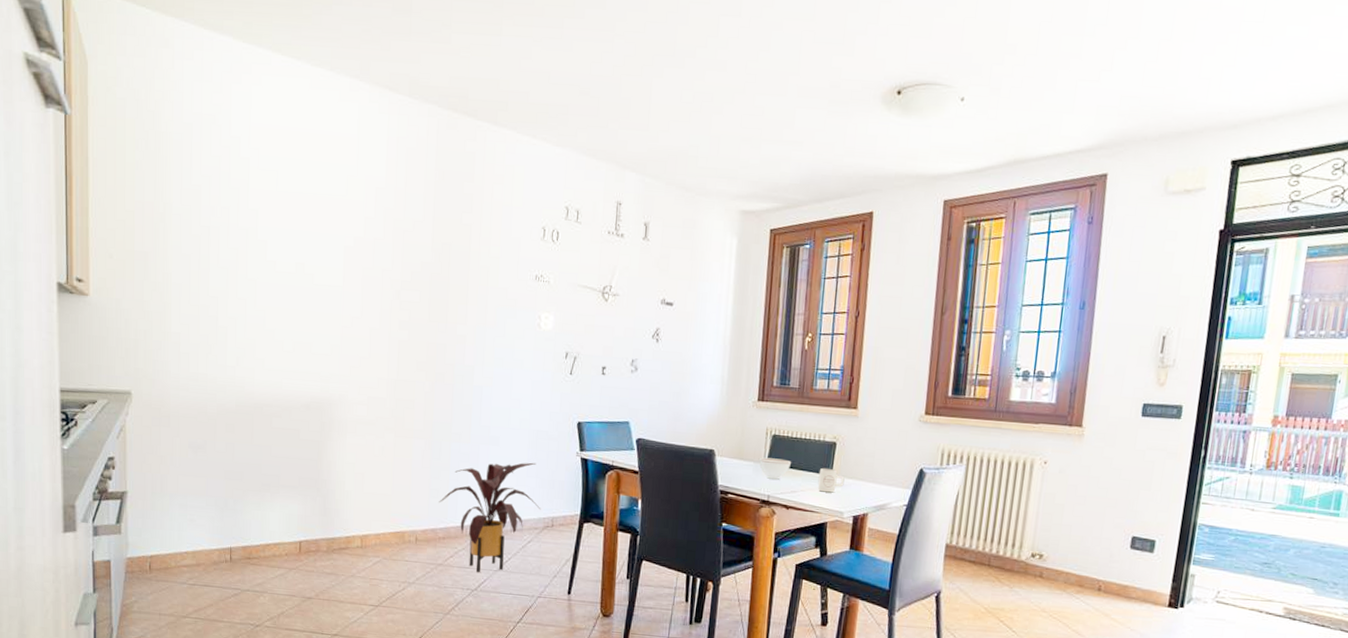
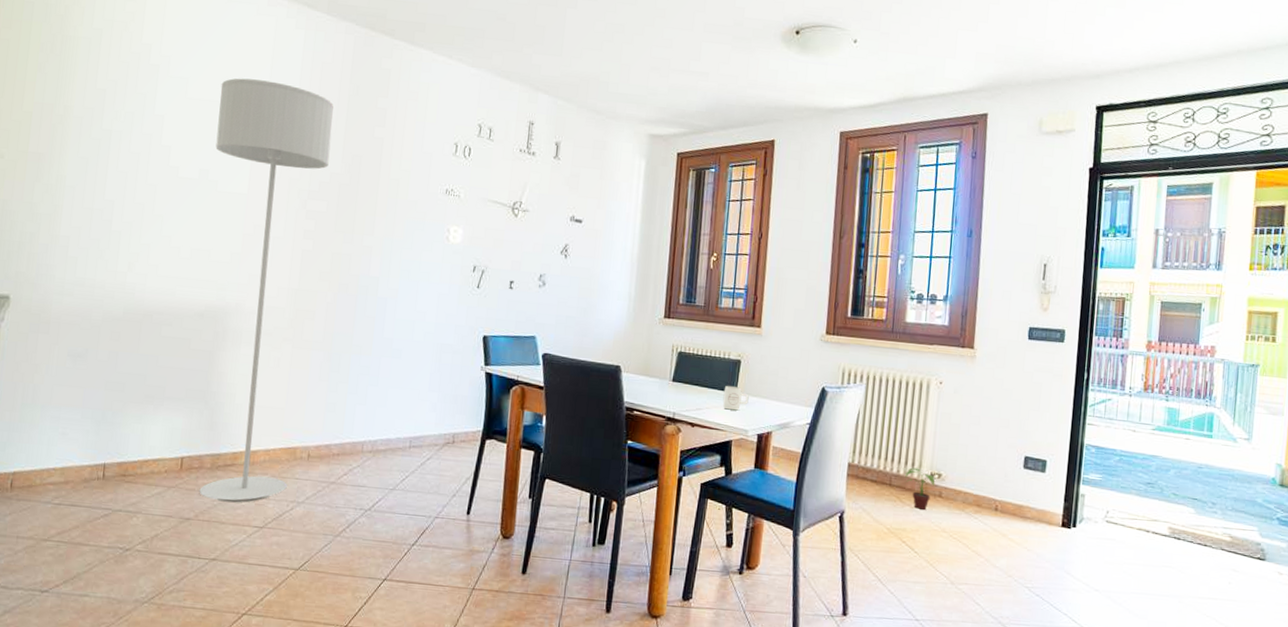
floor lamp: none [309,168,421,583] -> present [199,78,334,503]
house plant: present [439,462,541,573] -> none [335,376,442,492]
bowl: present [758,457,792,480] -> none [664,374,697,397]
potted plant: none [1004,548,1037,590] -> present [905,467,936,510]

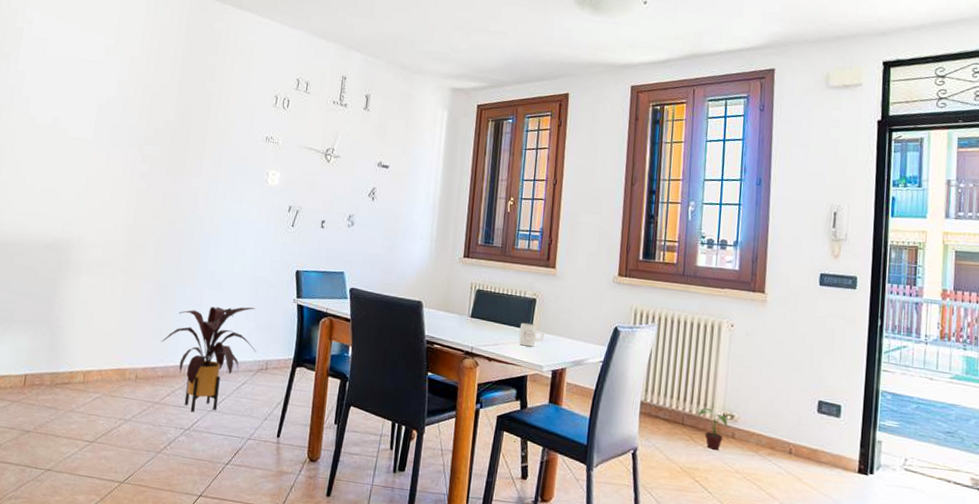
floor lamp: present [199,78,334,503] -> none [39,39,170,418]
house plant: none [335,376,442,492] -> present [161,306,257,413]

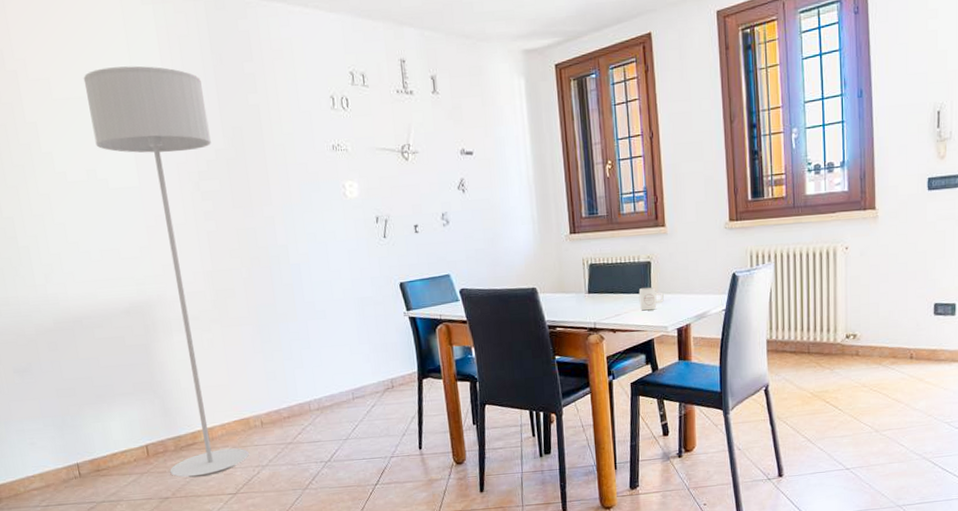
floor lamp: none [39,39,170,418] -> present [83,66,249,478]
house plant: present [161,306,257,413] -> none [277,329,379,445]
potted plant: present [697,408,728,450] -> none [822,332,851,370]

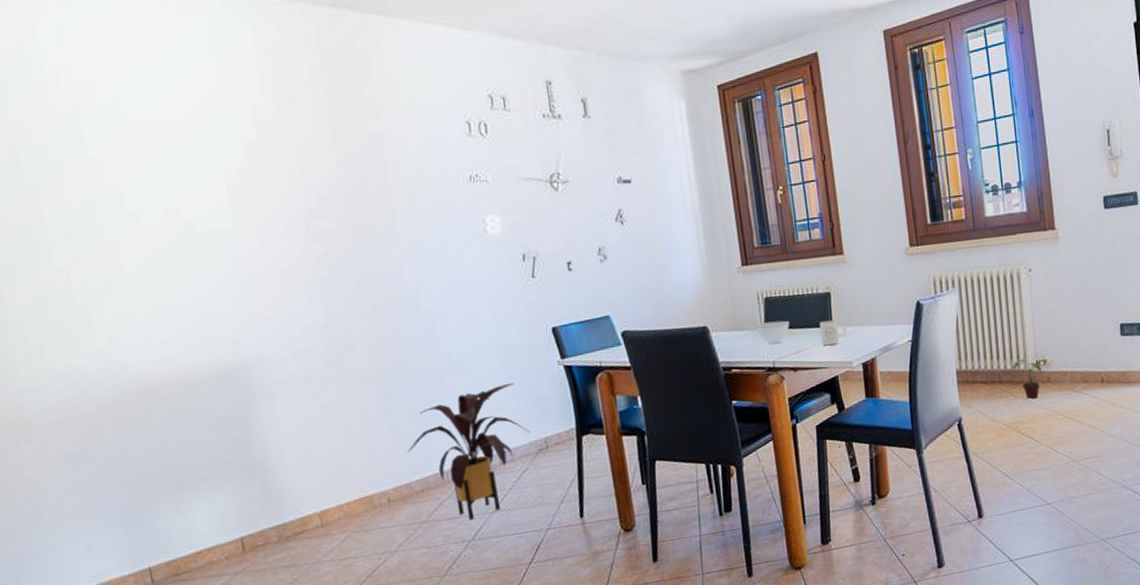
floor lamp: present [83,66,249,478] -> none [162,89,374,574]
house plant: none [277,329,379,445] -> present [407,382,530,521]
bowl: none [580,285,612,307] -> present [755,320,790,345]
potted plant: none [822,332,851,370] -> present [1012,359,1042,399]

